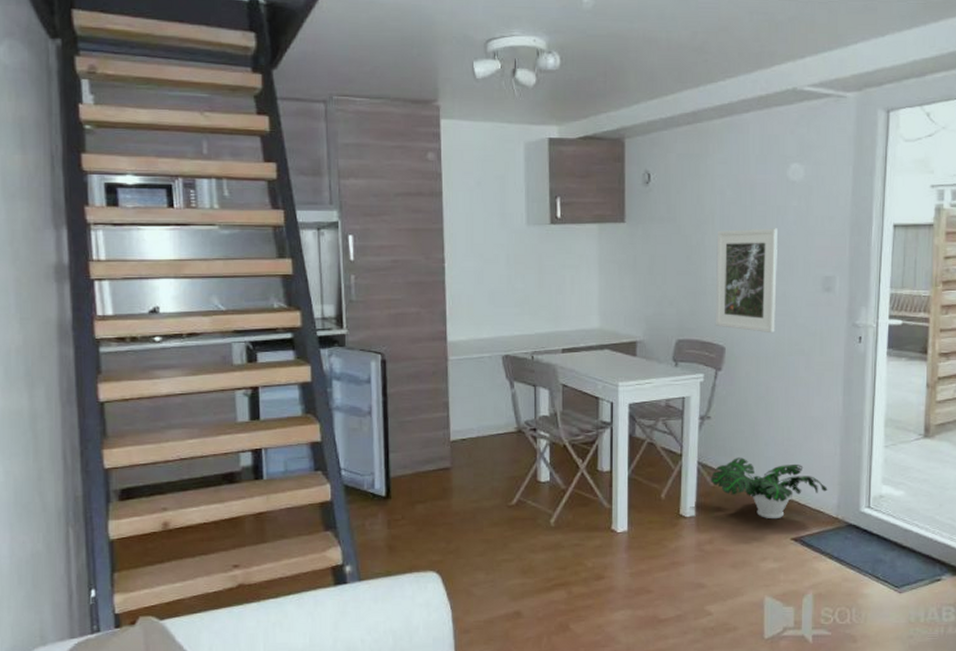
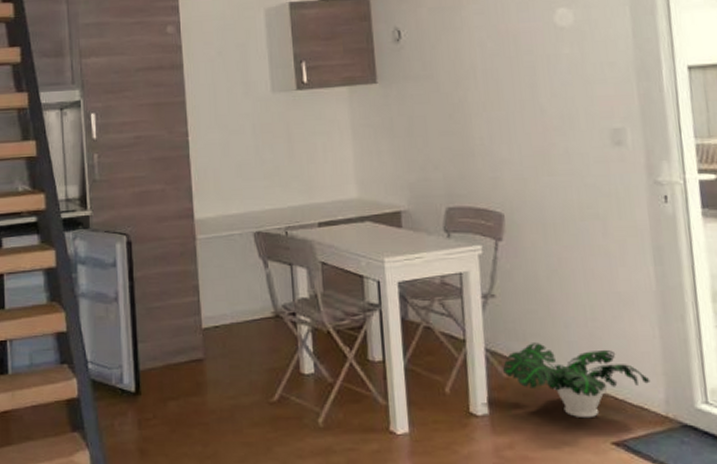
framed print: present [715,228,778,332] -> none [481,79,561,195]

